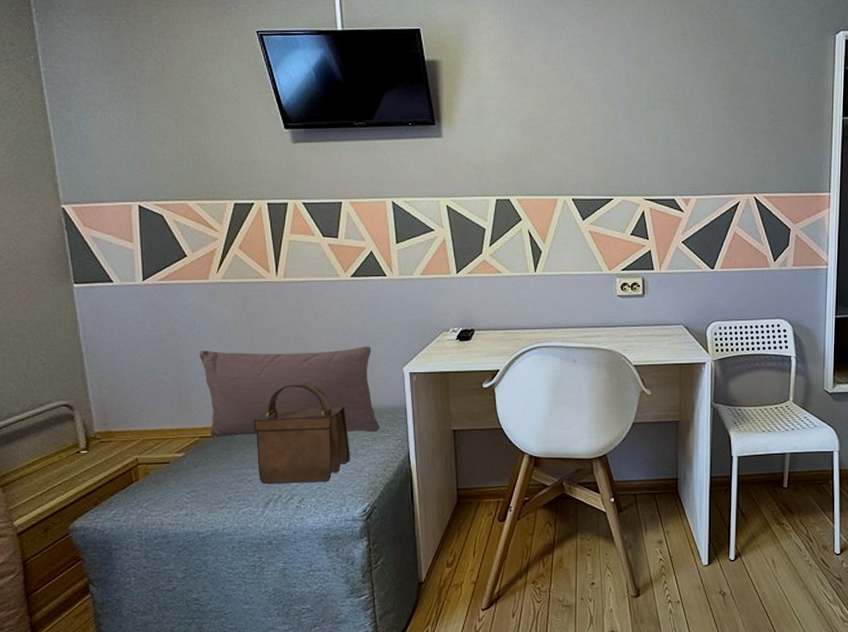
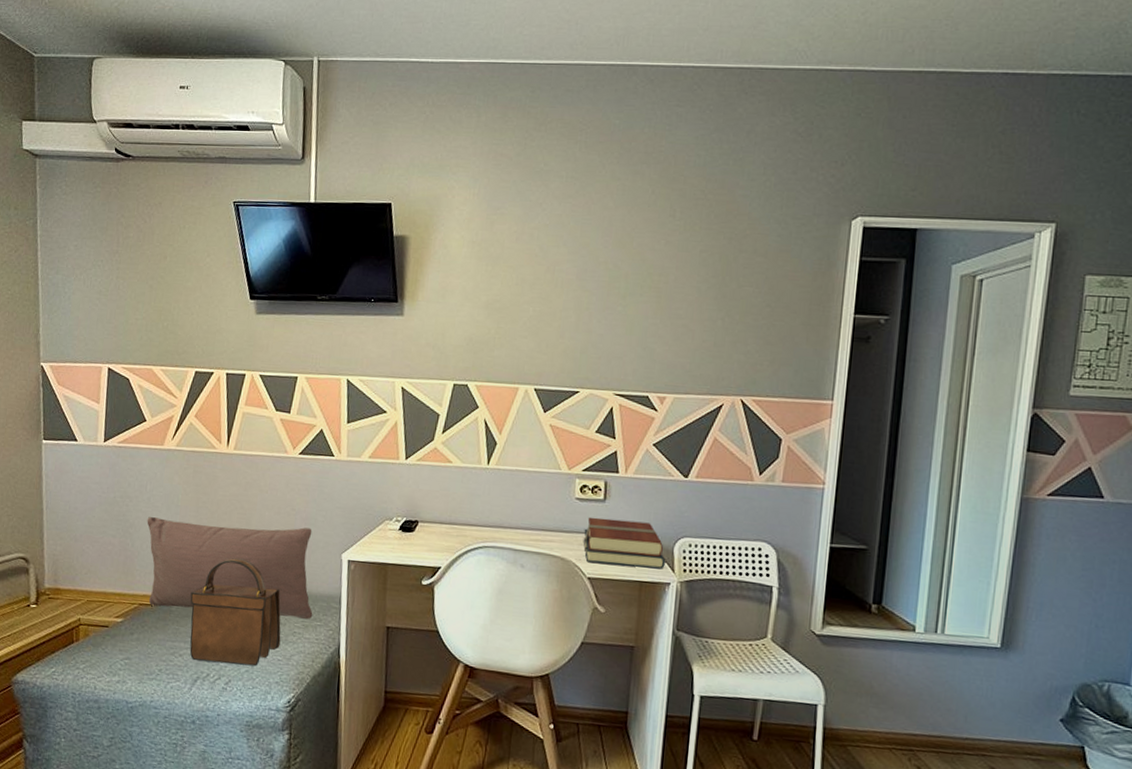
books: none [627,311,700,352] -> present [583,517,666,569]

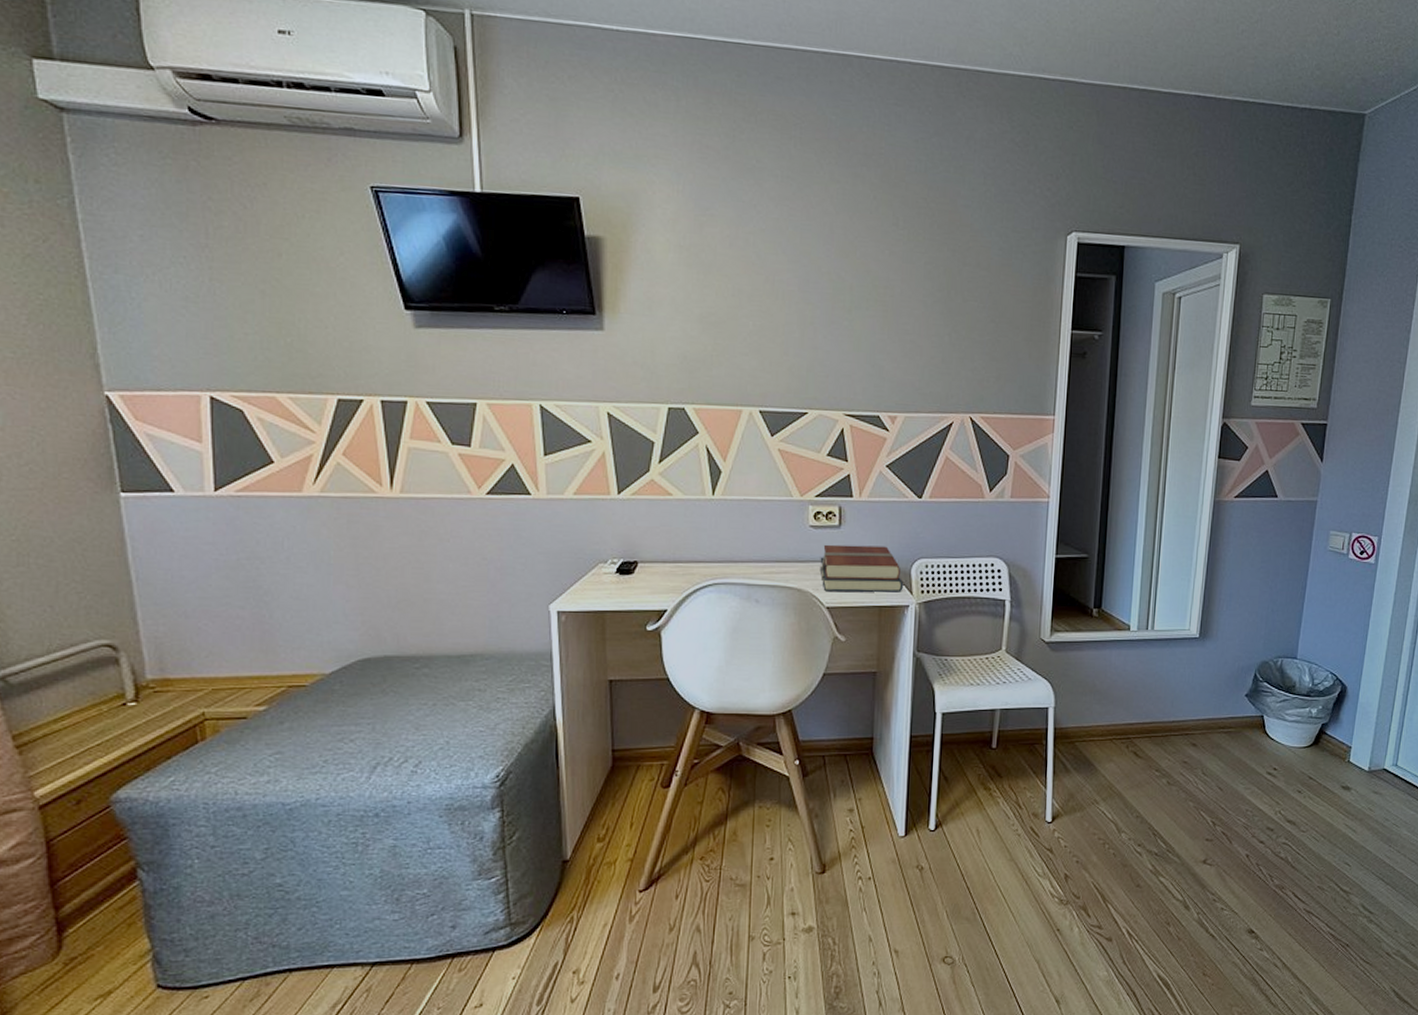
pillow: present [147,517,313,620] -> none [288,578,519,687]
handbag: present [189,557,281,667] -> none [358,619,481,745]

